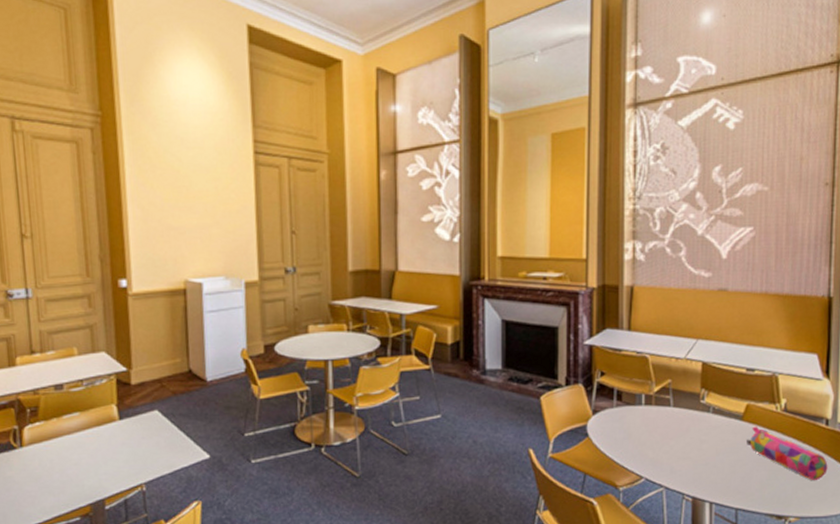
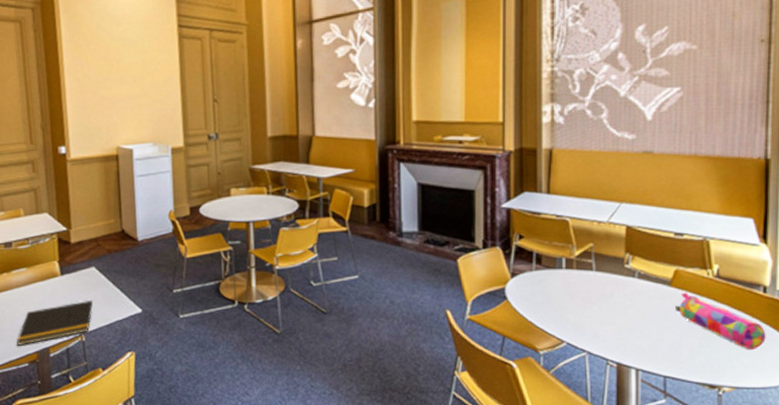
notepad: none [66,446,156,498] -> present [16,300,94,346]

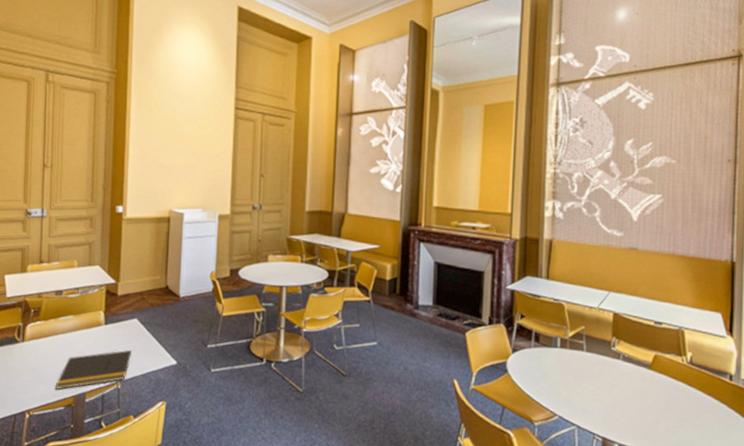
pencil case: present [675,292,766,351] -> none [654,376,732,433]

